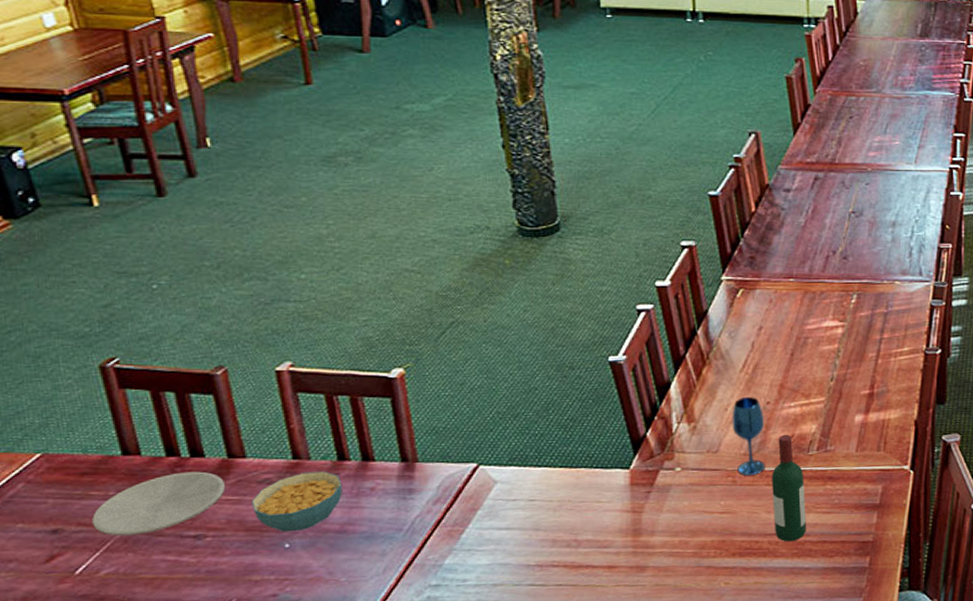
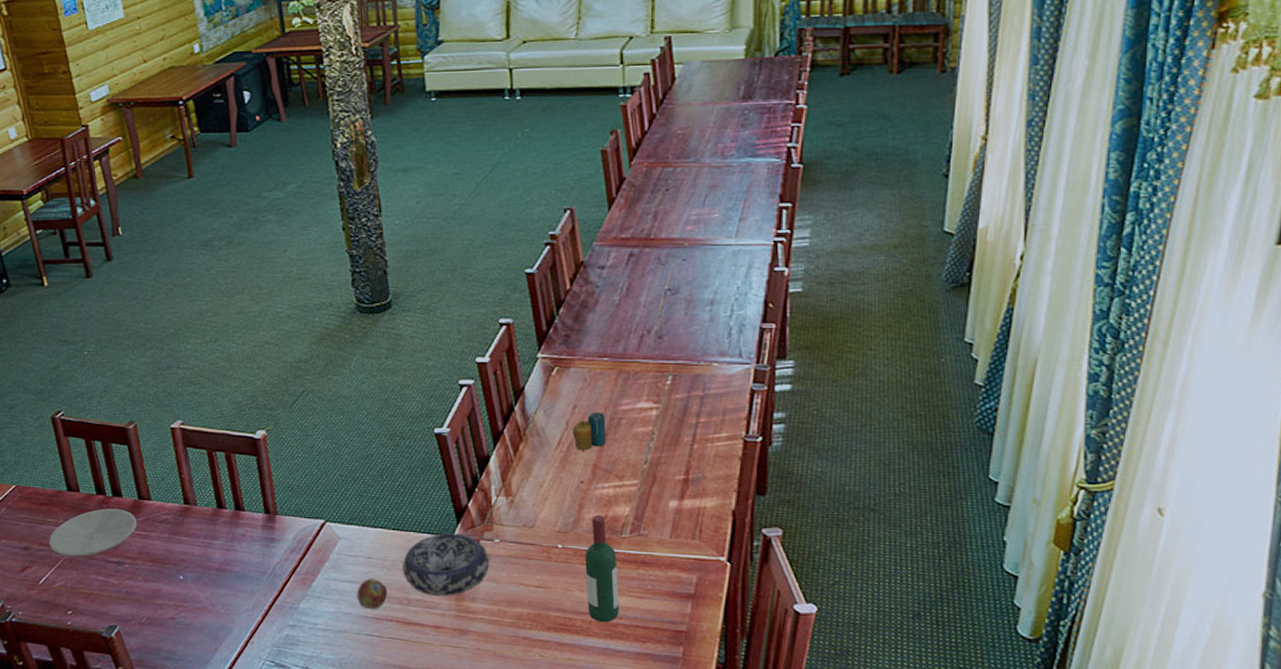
cereal bowl: present [251,471,342,532] -> none [155,516,221,566]
fruit: none [516,523,554,557] -> present [357,579,388,610]
decorative bowl: none [571,465,670,535] -> present [403,533,490,597]
wineglass: present [732,397,765,475] -> none [547,475,579,553]
candle: none [759,332,792,371] -> present [573,411,606,451]

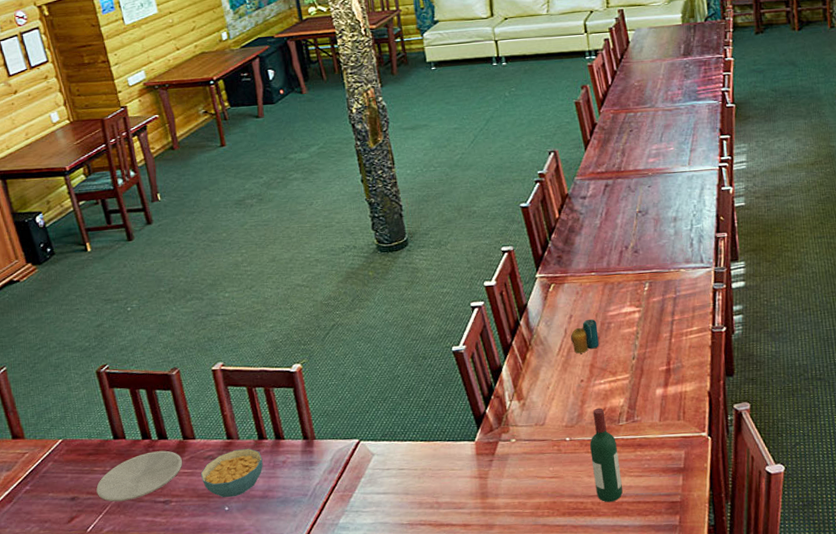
cereal bowl: none [155,516,221,566] -> present [200,448,263,498]
fruit: present [357,579,388,610] -> none [391,488,420,517]
decorative bowl: present [403,533,490,597] -> none [431,438,509,497]

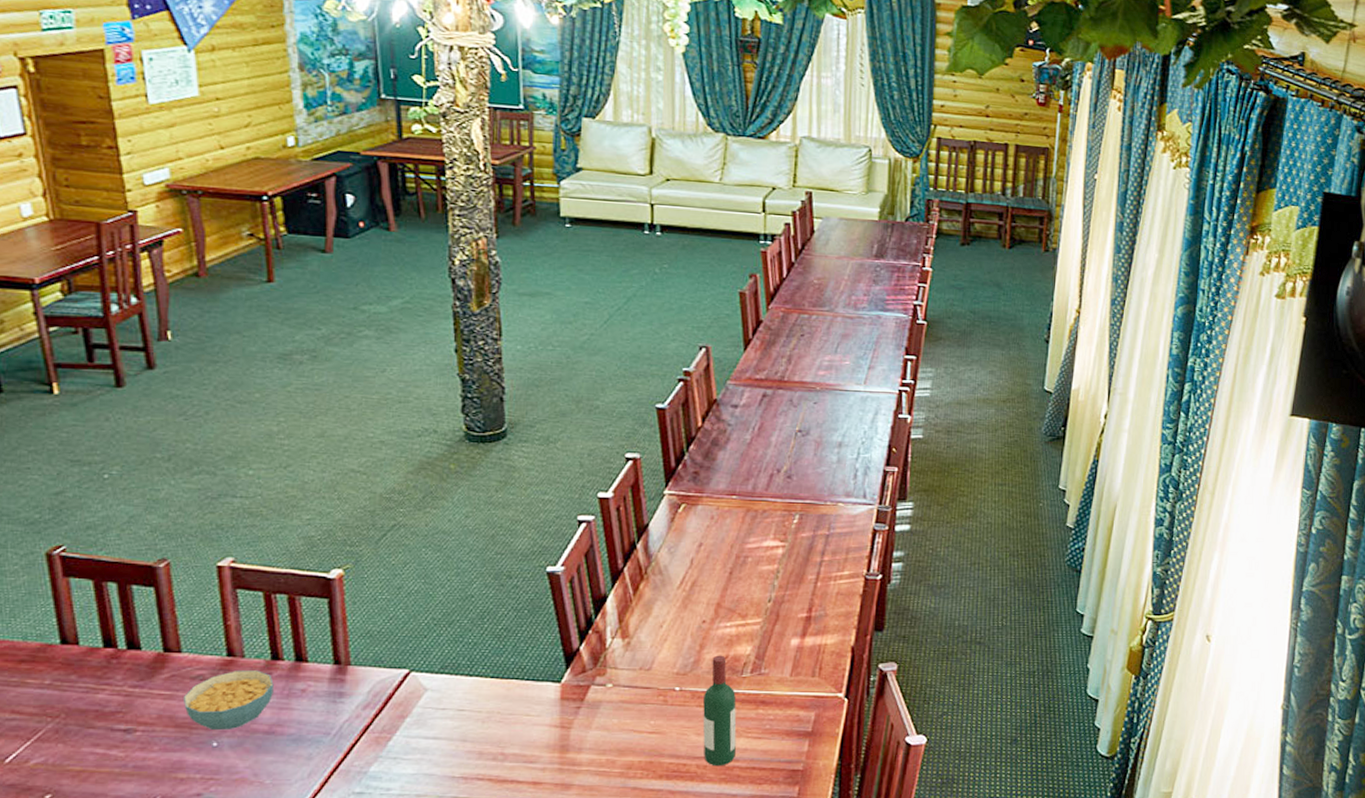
plate: present [96,450,183,502] -> none [26,664,160,726]
candle: present [571,318,599,354] -> none [697,549,732,589]

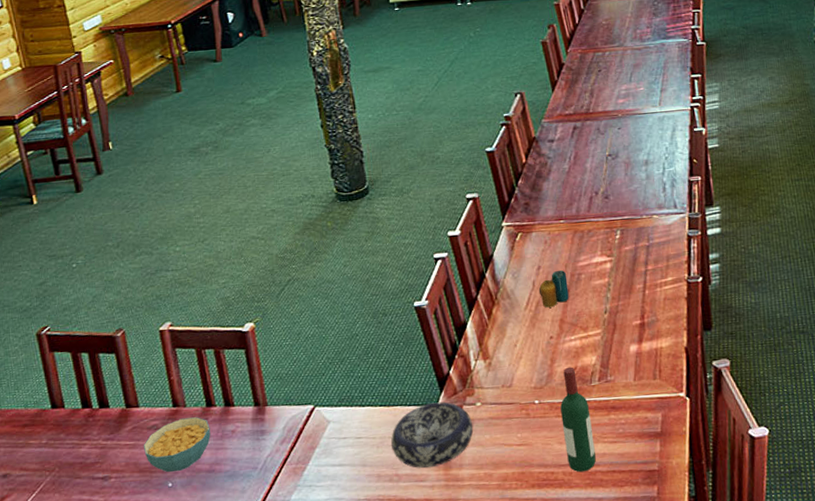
decorative bowl: none [500,679,600,749] -> present [391,401,474,469]
candle: none [697,549,732,589] -> present [539,269,569,308]

